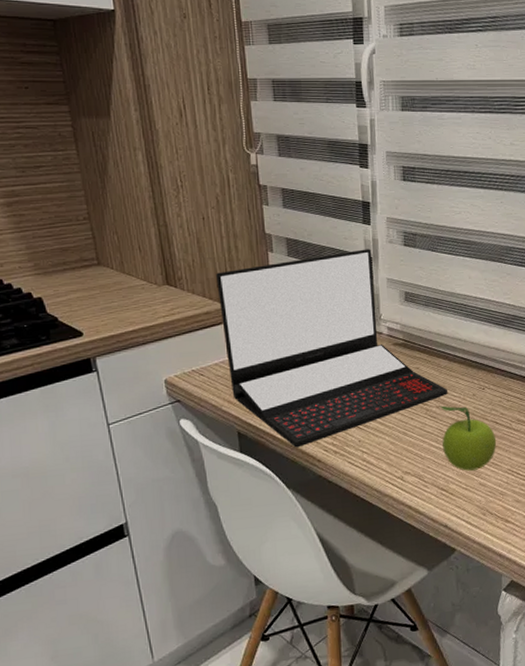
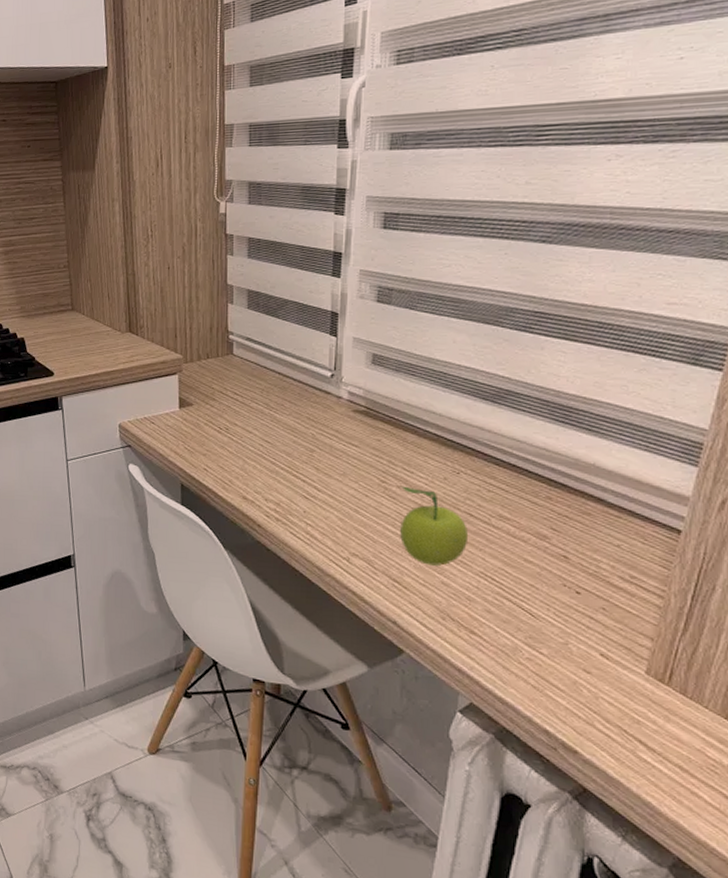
laptop: present [216,249,448,448] -> none [175,304,412,509]

